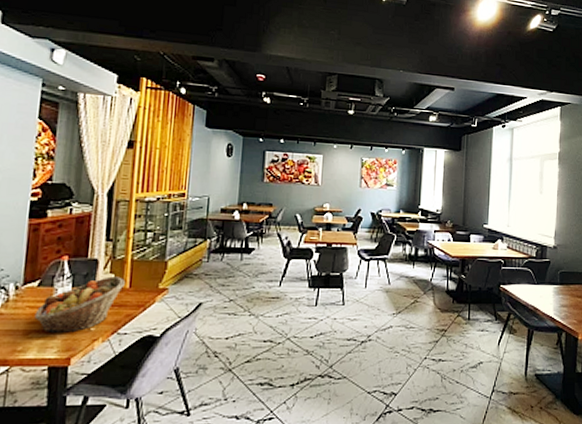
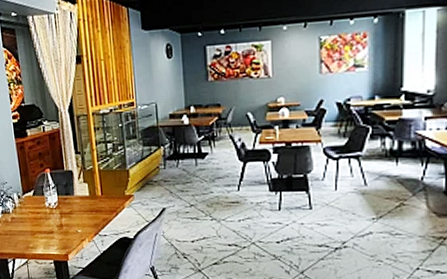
fruit basket: present [34,276,125,333] -> none [36,185,97,234]

